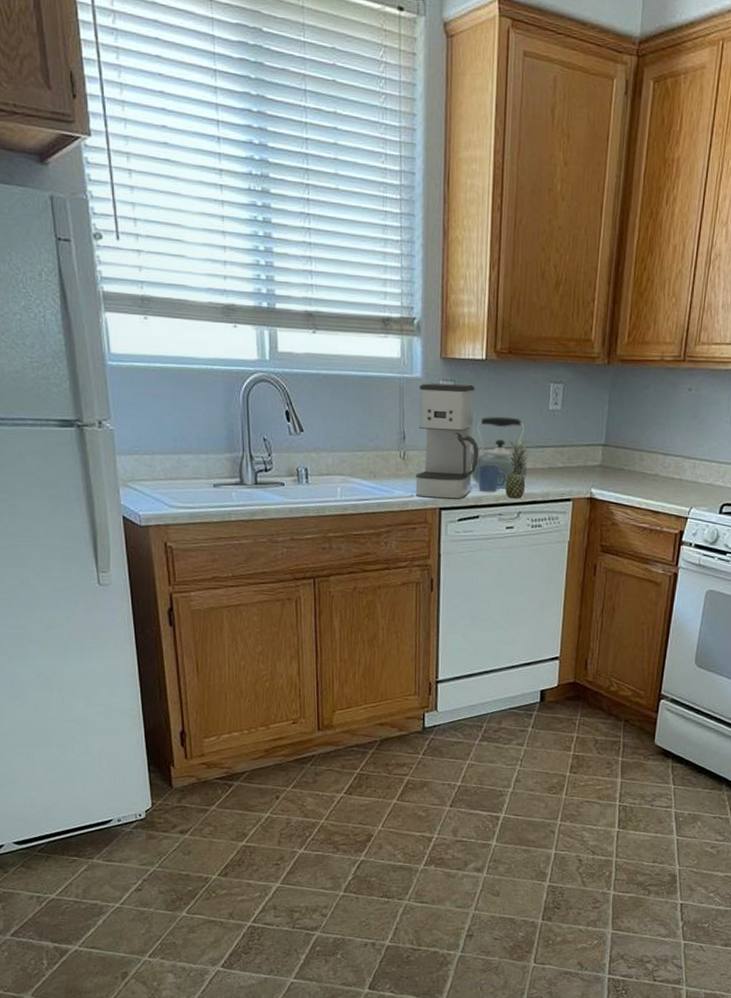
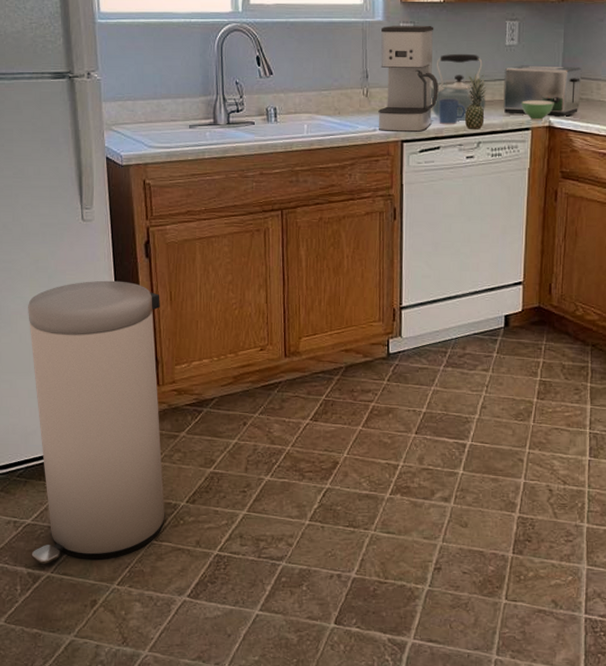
pedal bin: none [41,649,197,938] -> present [27,280,165,564]
toaster: none [545,432,626,489] -> present [503,65,582,118]
bowl: none [562,469,596,492] -> present [520,100,554,121]

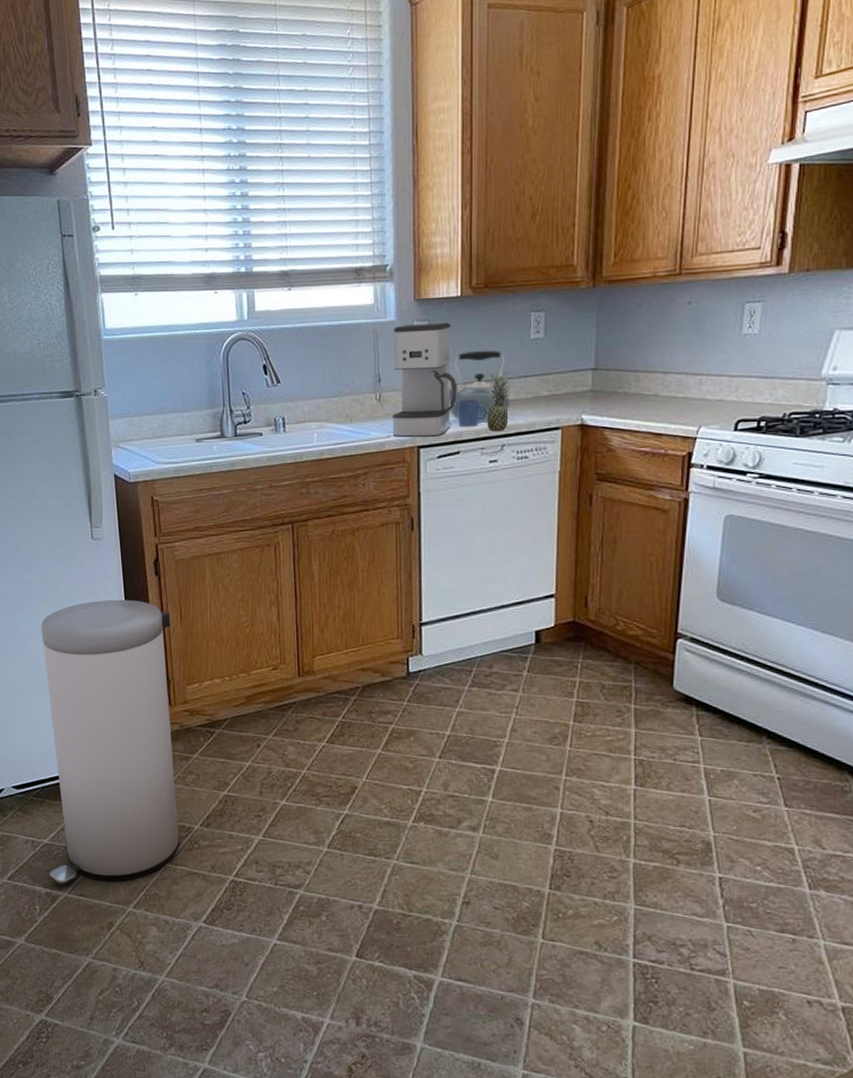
toaster: present [503,65,582,118] -> none [529,358,618,415]
bowl: present [520,100,554,121] -> none [548,396,587,419]

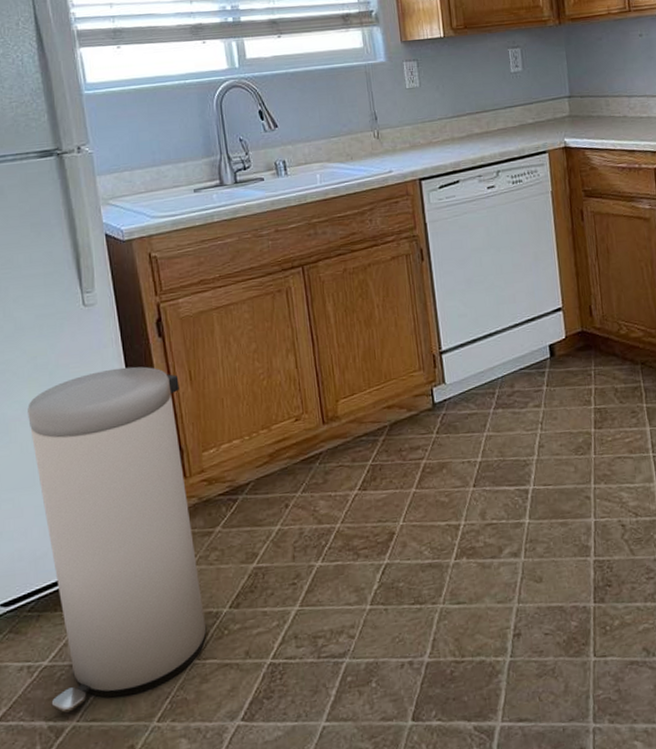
coffee maker: present [392,322,457,438] -> none [384,61,451,172]
kettle: present [448,350,510,423] -> none [441,84,500,152]
mug: present [457,399,487,428] -> none [451,130,481,158]
fruit: present [486,371,510,432] -> none [478,103,501,160]

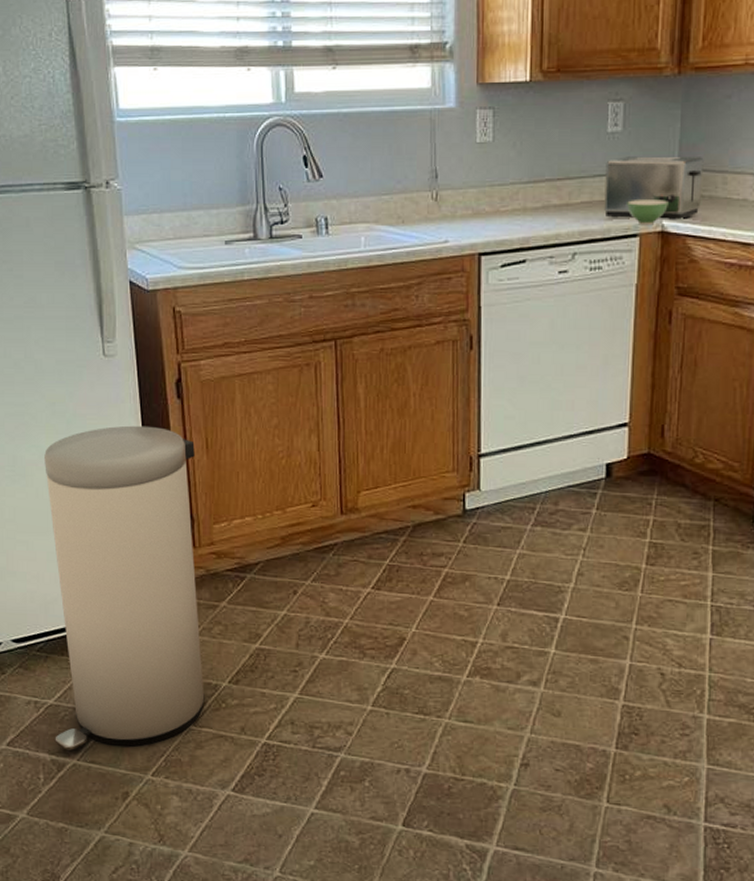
toaster: none [513,86,592,140] -> present [604,156,704,221]
bowl: none [533,122,567,144] -> present [626,200,668,225]

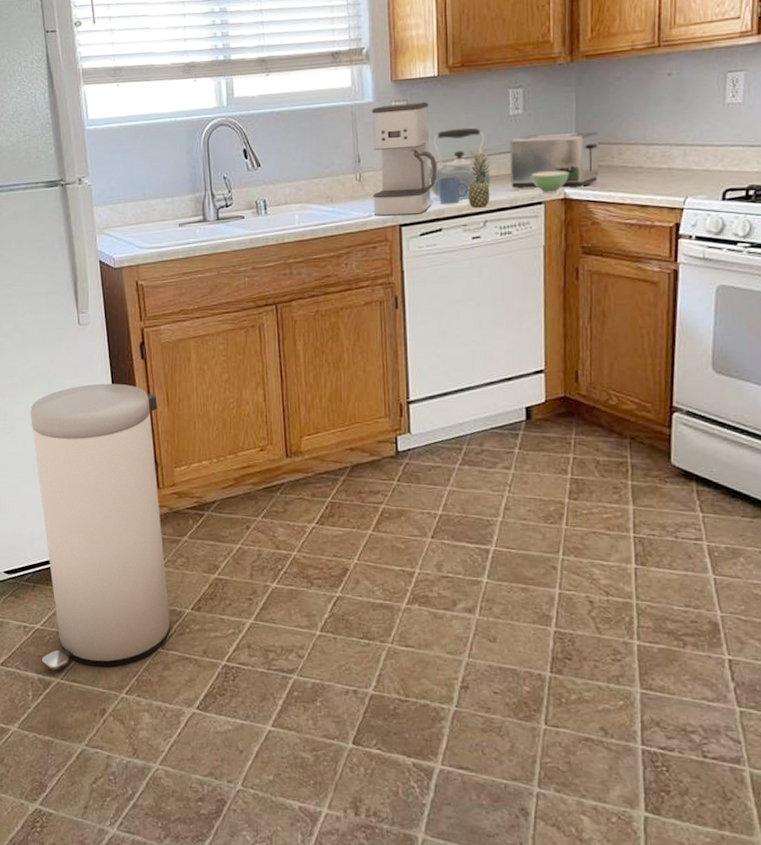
coffee maker: none [450,110,524,244] -> present [371,101,438,217]
kettle: none [514,144,583,227] -> present [428,127,491,200]
mug: none [524,201,558,233] -> present [438,176,469,206]
fruit: none [556,169,584,239] -> present [467,148,491,209]

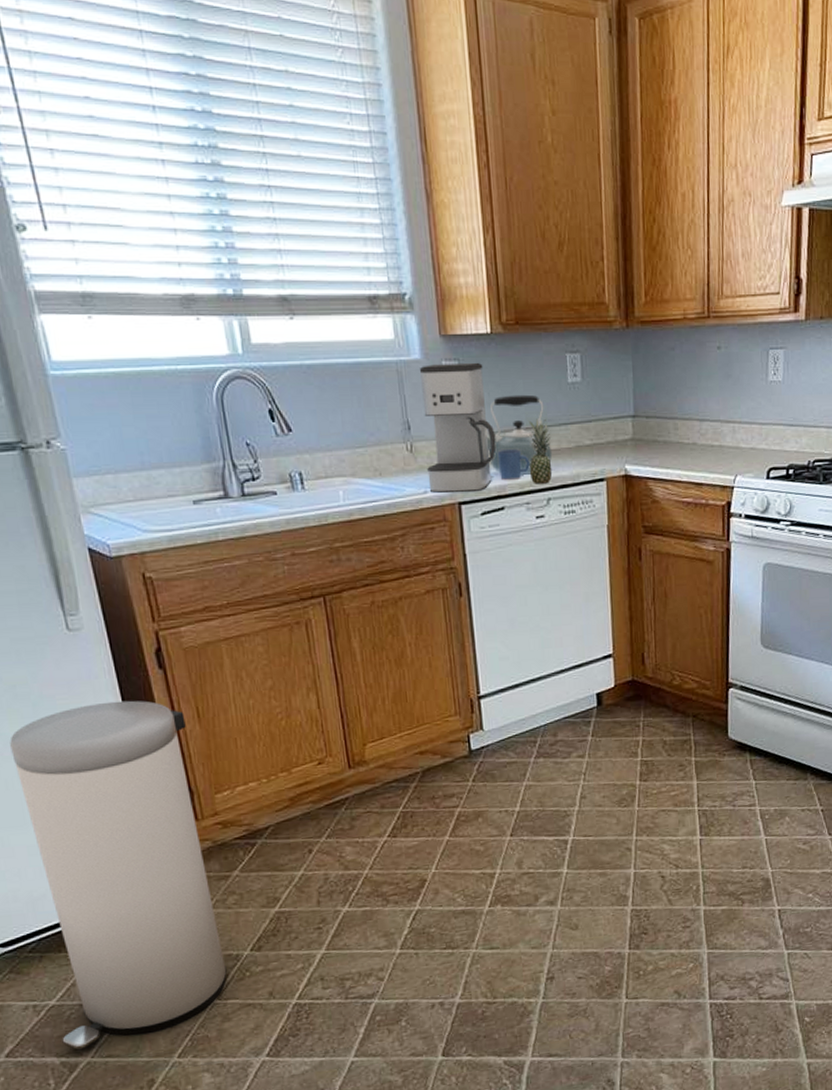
toaster: present [509,132,600,189] -> none [569,404,657,465]
bowl: present [530,170,569,194] -> none [591,445,629,470]

